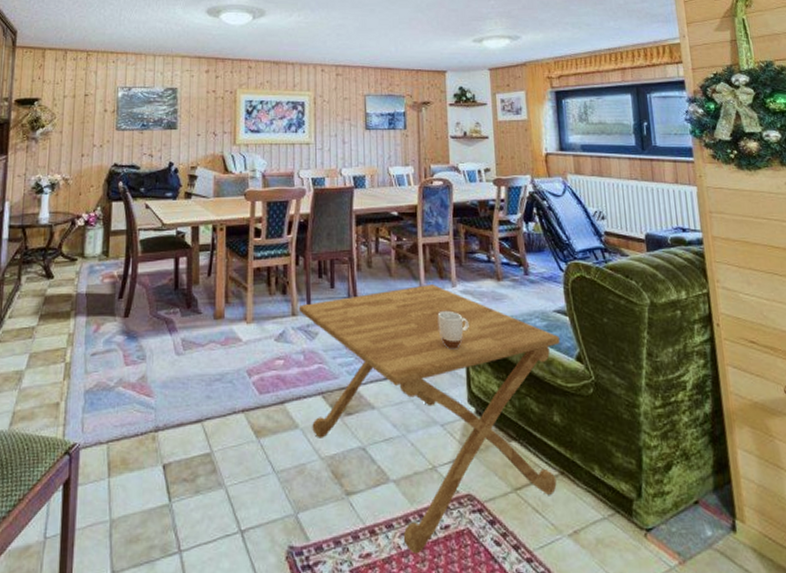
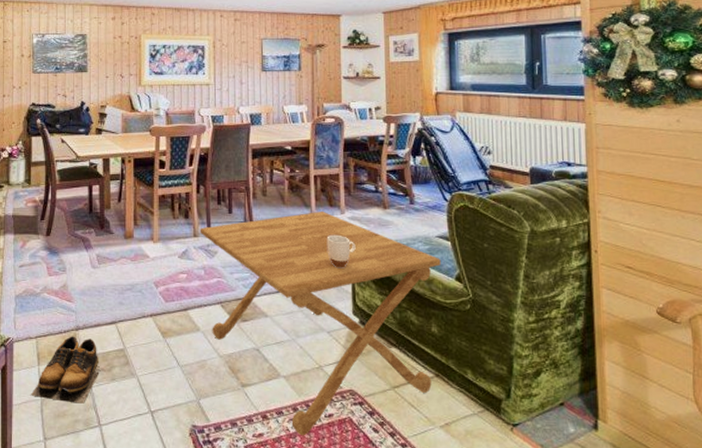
shoes: none [98,439,182,524] -> present [31,336,100,404]

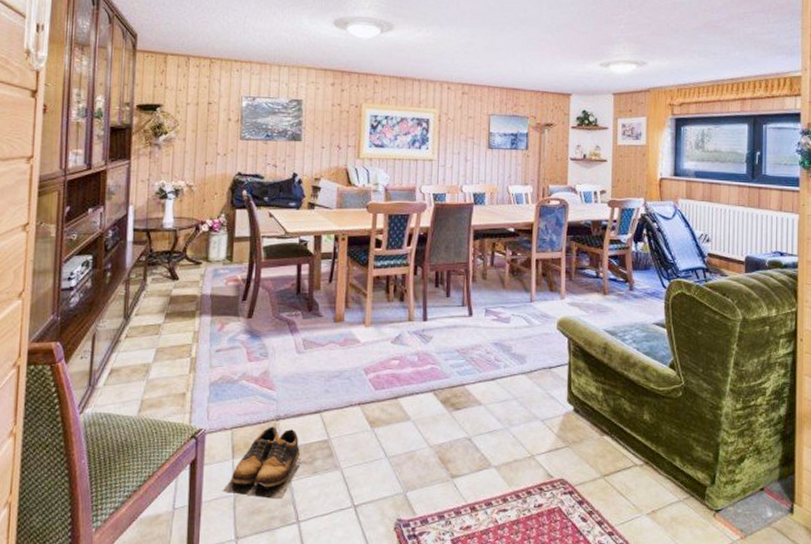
side table: present [199,212,441,436] -> none [415,296,656,527]
mug: present [326,234,356,268] -> none [545,320,574,355]

